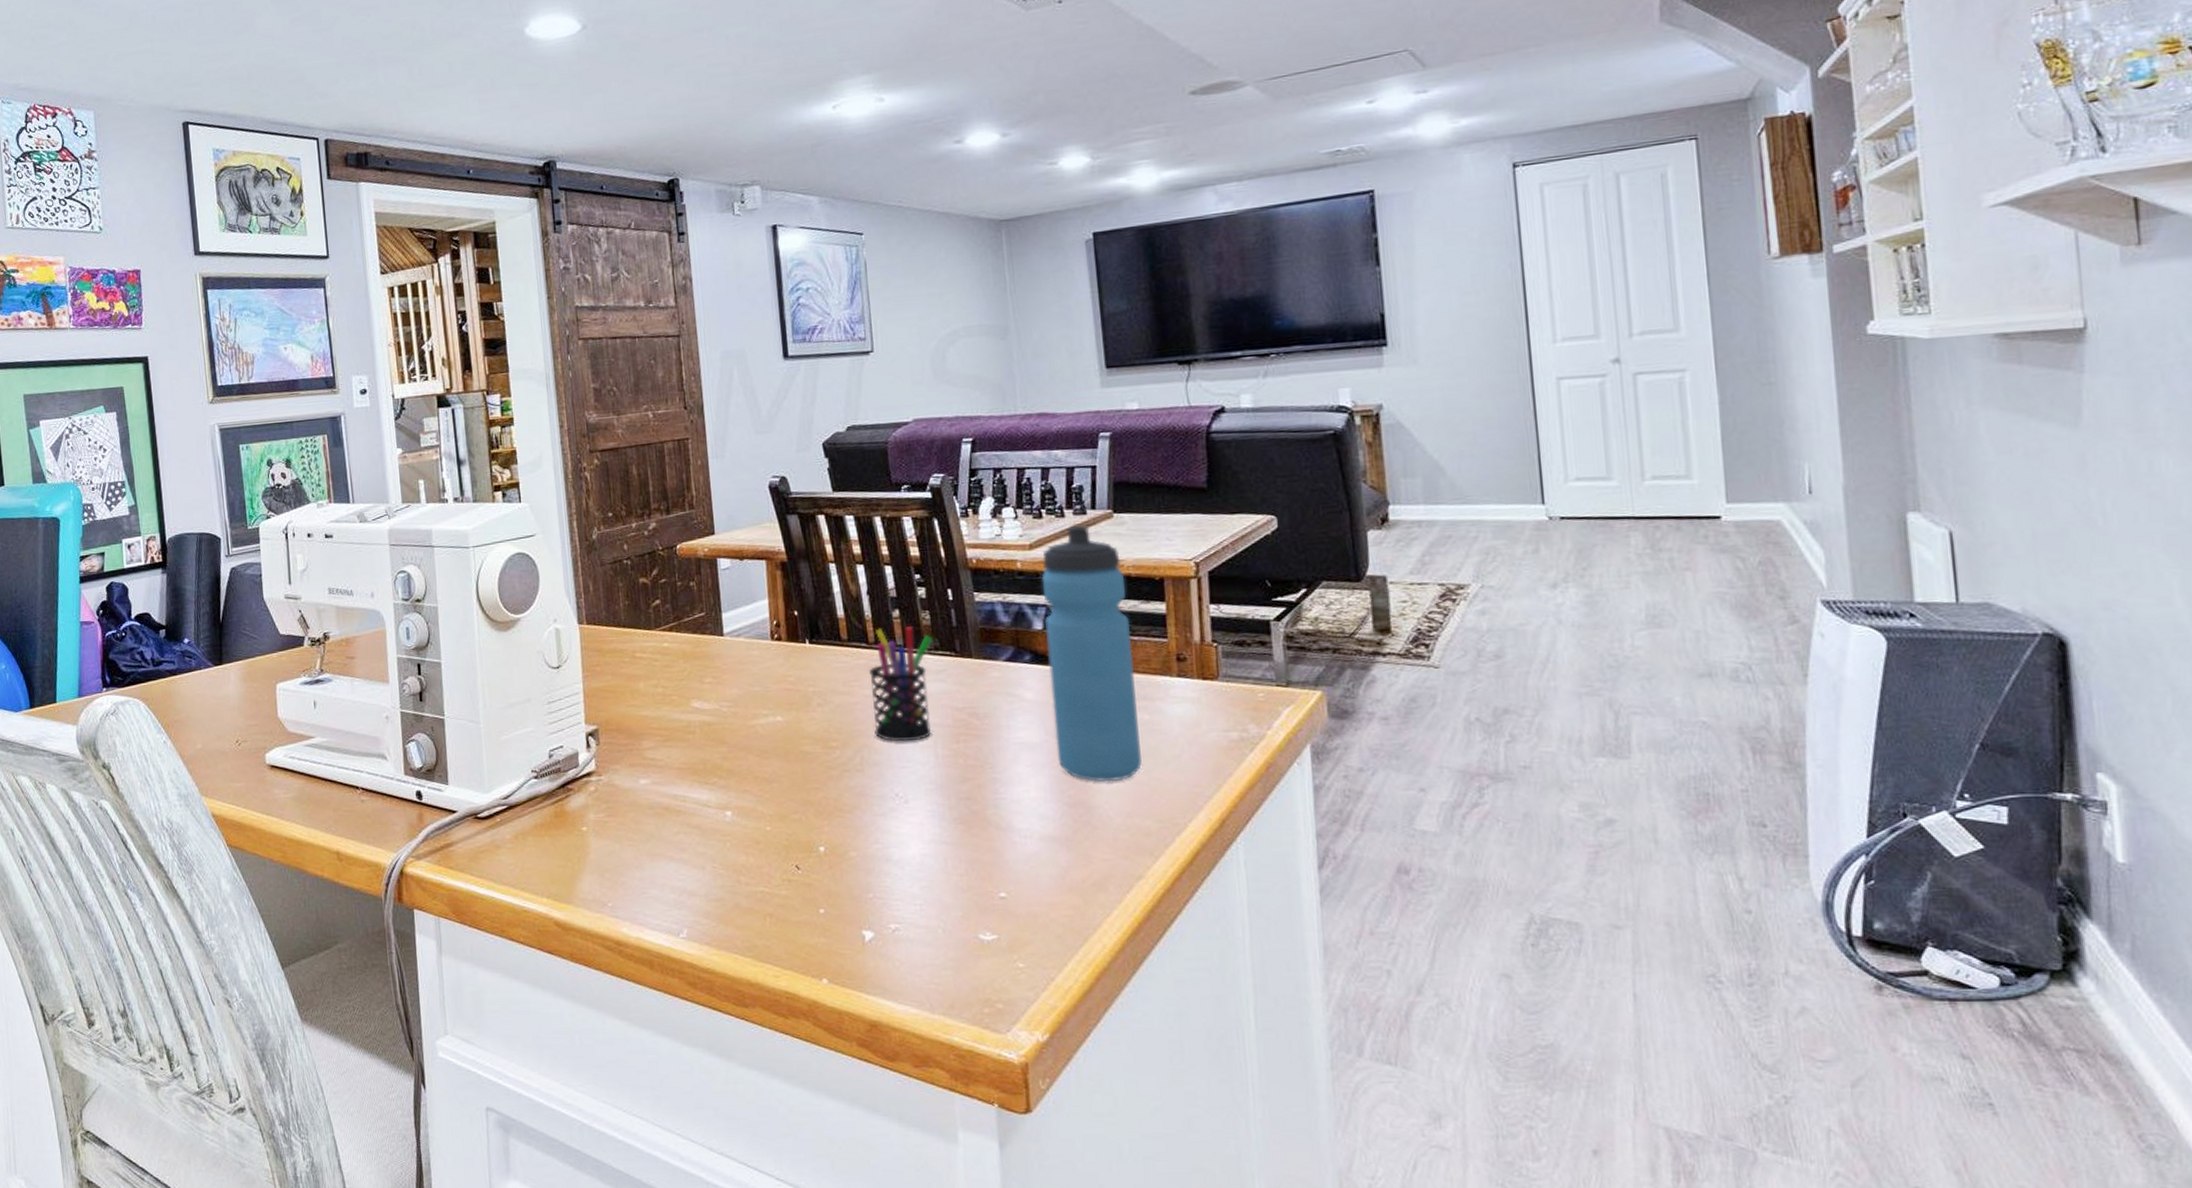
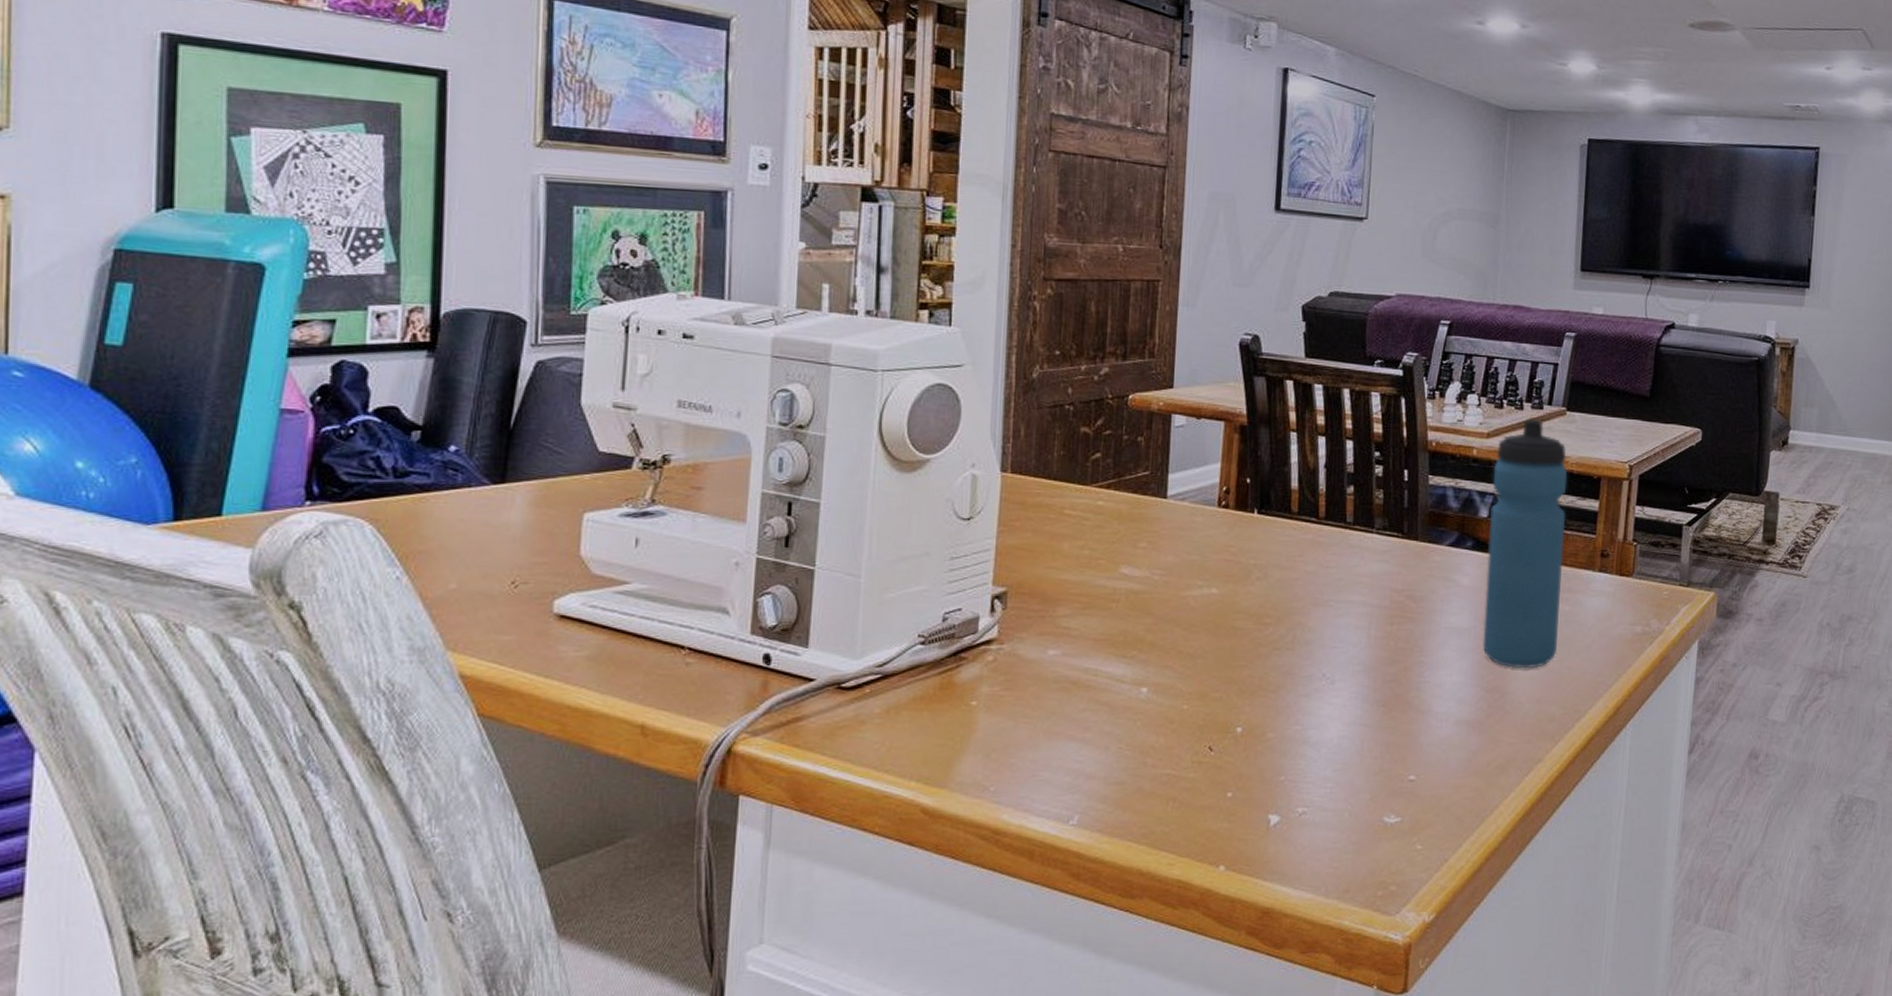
pen holder: present [869,625,932,742] -> none [1311,503,1382,621]

